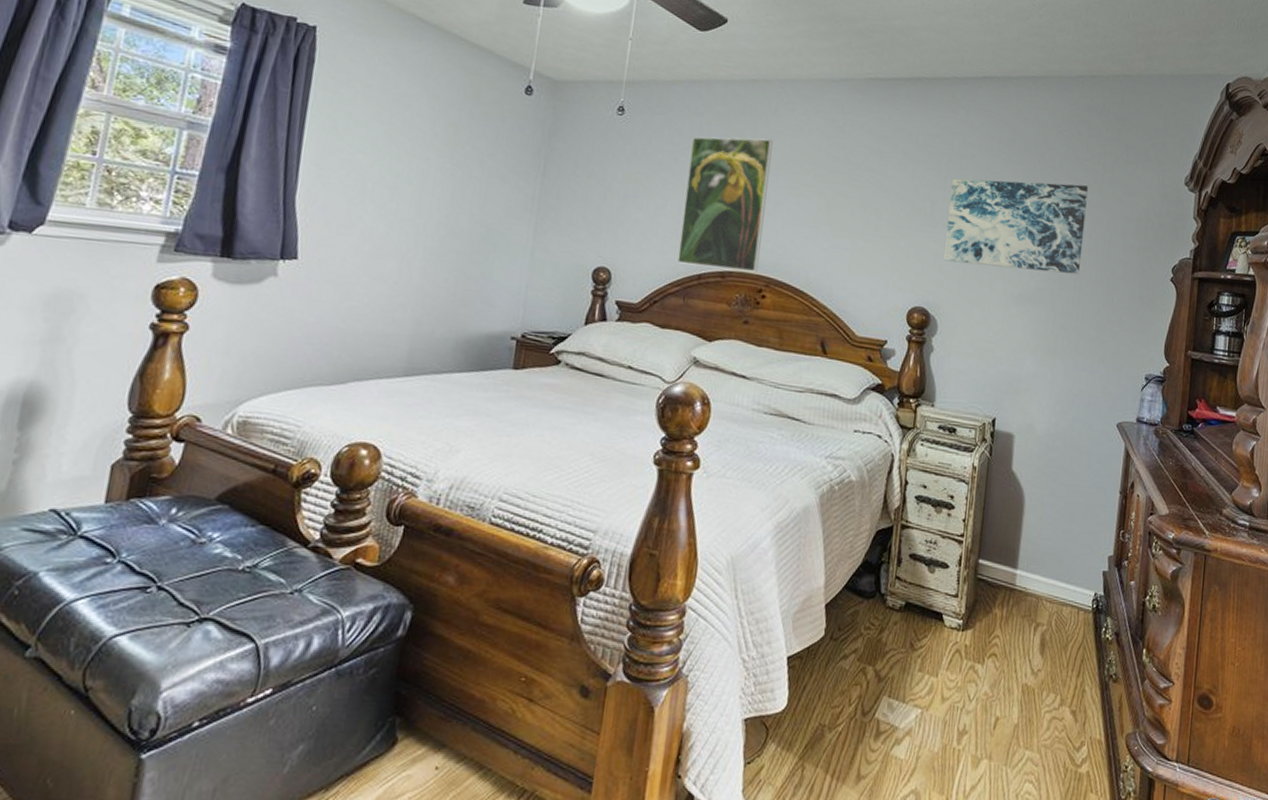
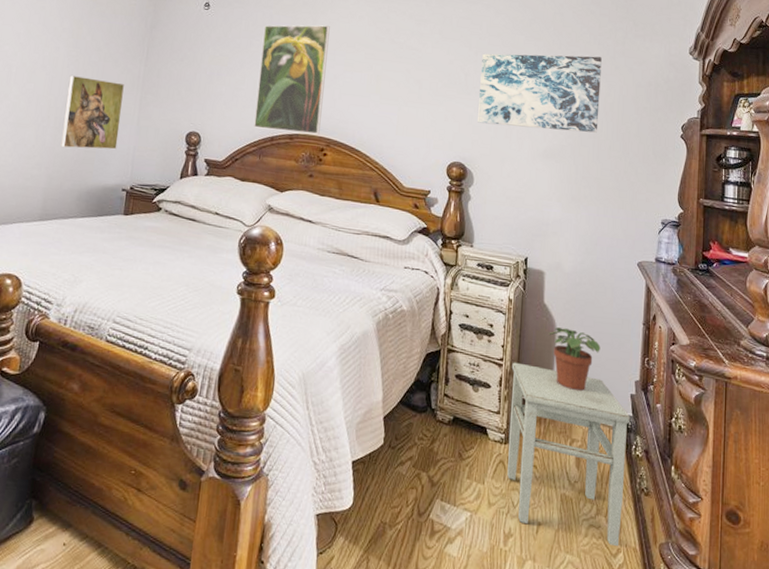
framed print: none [432,193,514,288] -> present [61,75,124,150]
stool: none [964,538,1102,740] -> present [507,362,631,547]
potted plant: none [1016,498,1073,570] -> present [549,327,601,392]

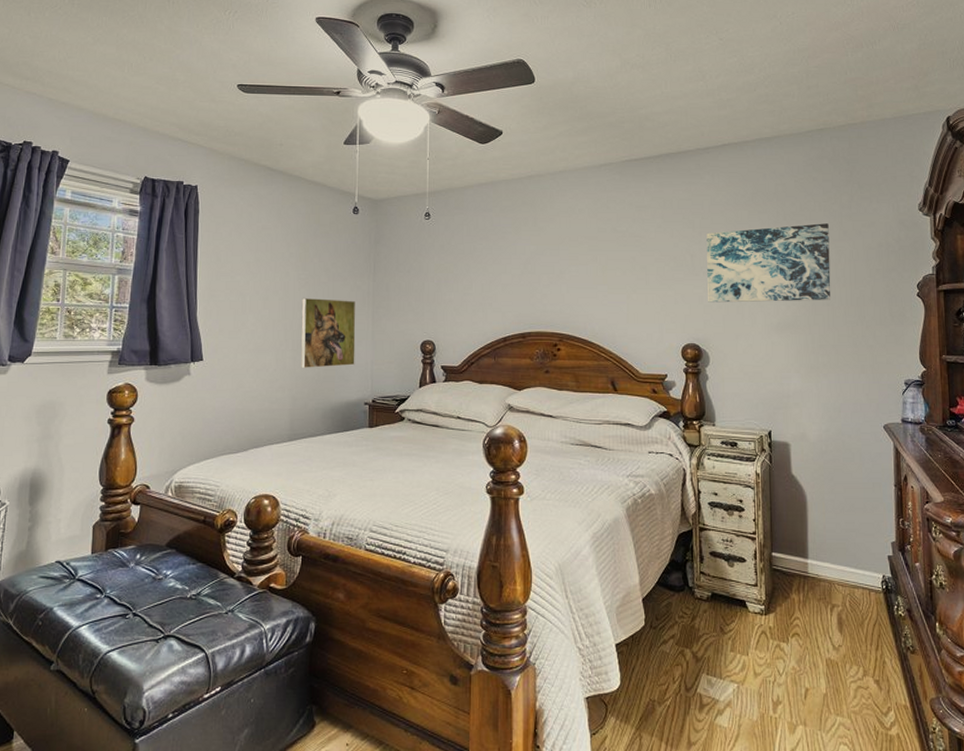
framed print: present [254,25,330,135] -> none [486,222,551,331]
stool: present [507,362,631,547] -> none [765,534,890,705]
potted plant: present [549,327,601,392] -> none [799,497,853,558]

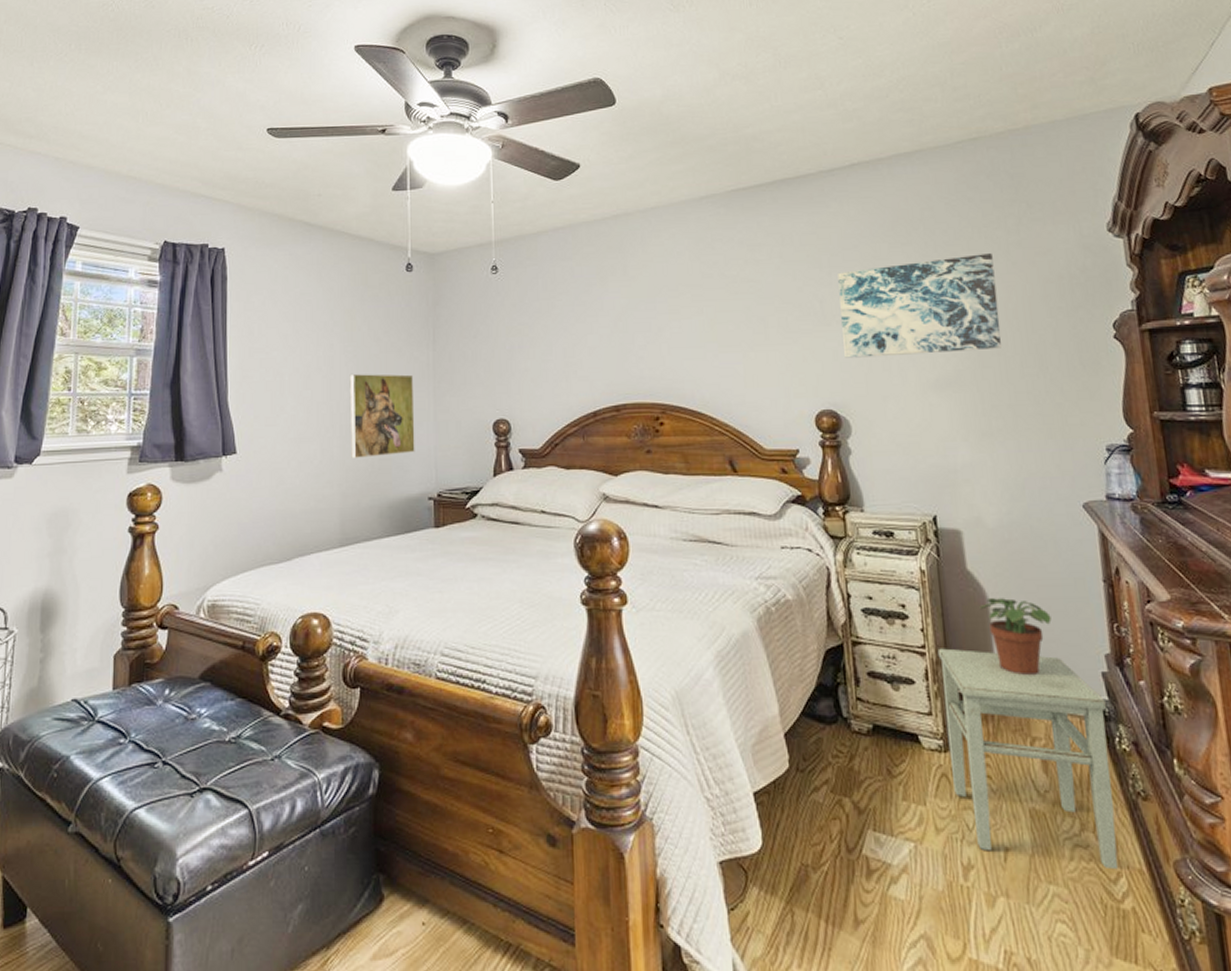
stool: none [765,534,890,705] -> present [937,648,1118,870]
potted plant: none [799,497,853,558] -> present [979,598,1052,676]

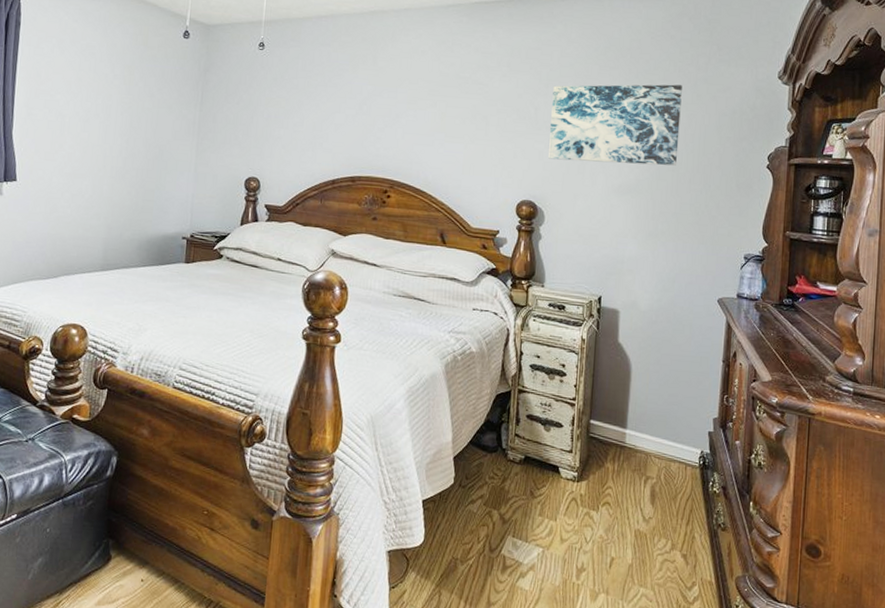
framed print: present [349,373,415,459] -> none [118,122,180,198]
stool: present [937,648,1118,870] -> none [580,401,708,580]
potted plant: present [979,598,1052,676] -> none [623,366,678,430]

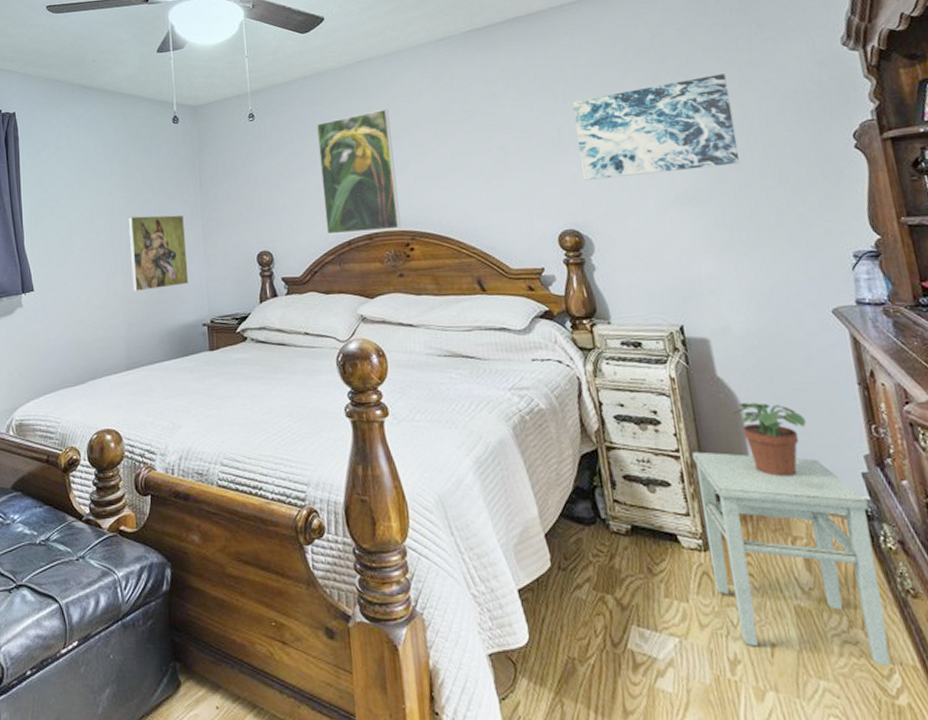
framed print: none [118,122,180,198] -> present [128,214,189,292]
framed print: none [314,61,391,177] -> present [317,109,401,235]
stool: none [580,401,708,580] -> present [691,451,890,666]
potted plant: none [623,366,678,430] -> present [732,402,807,478]

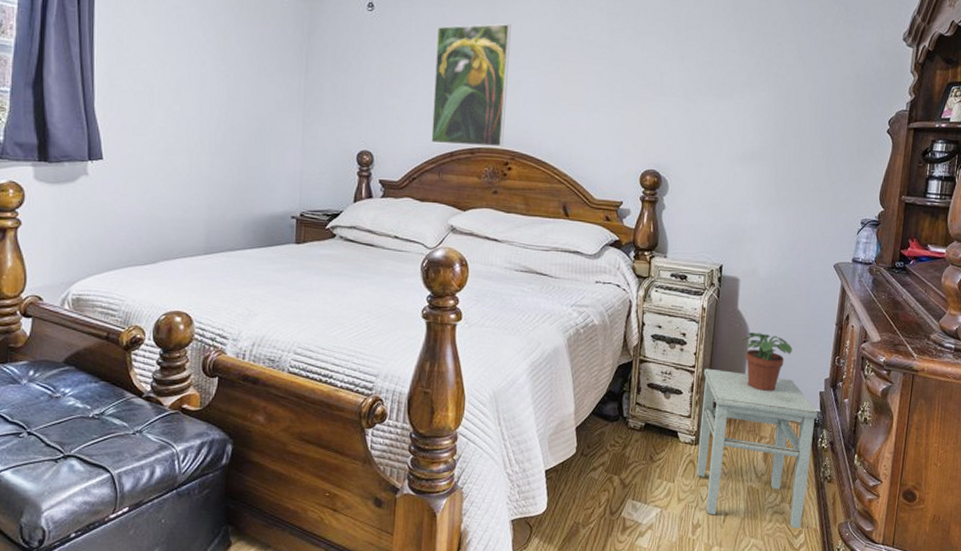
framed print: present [128,214,189,292] -> none [219,93,284,175]
wall art: present [573,74,739,181] -> none [672,47,809,132]

